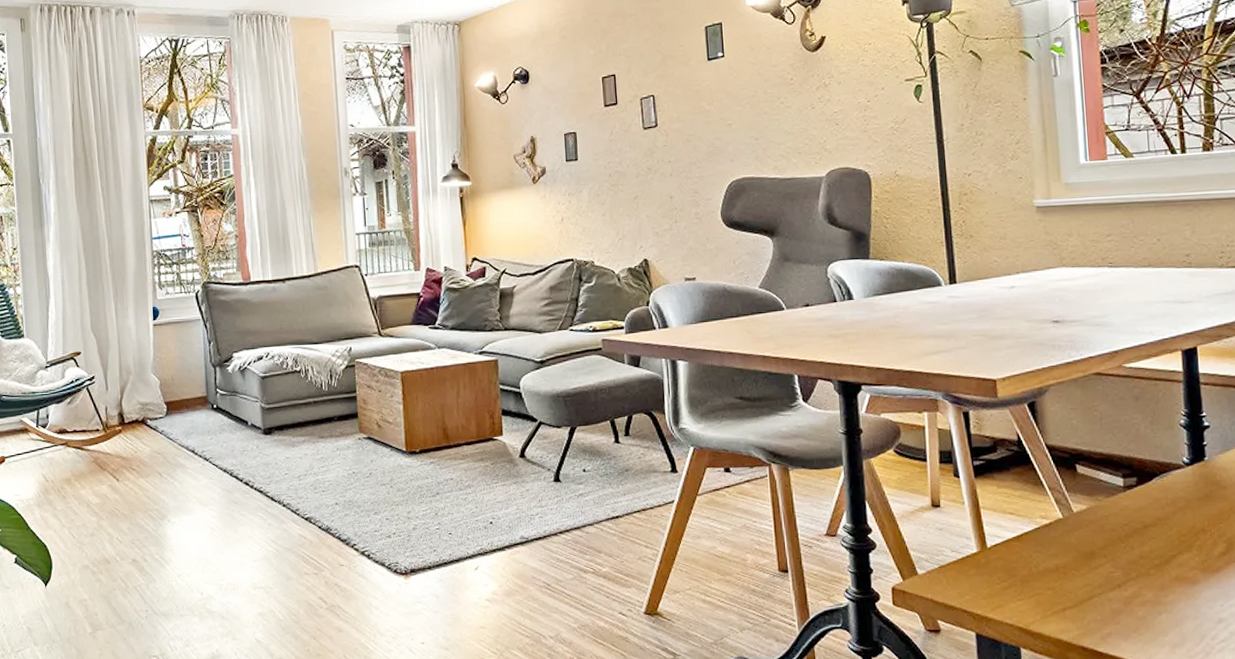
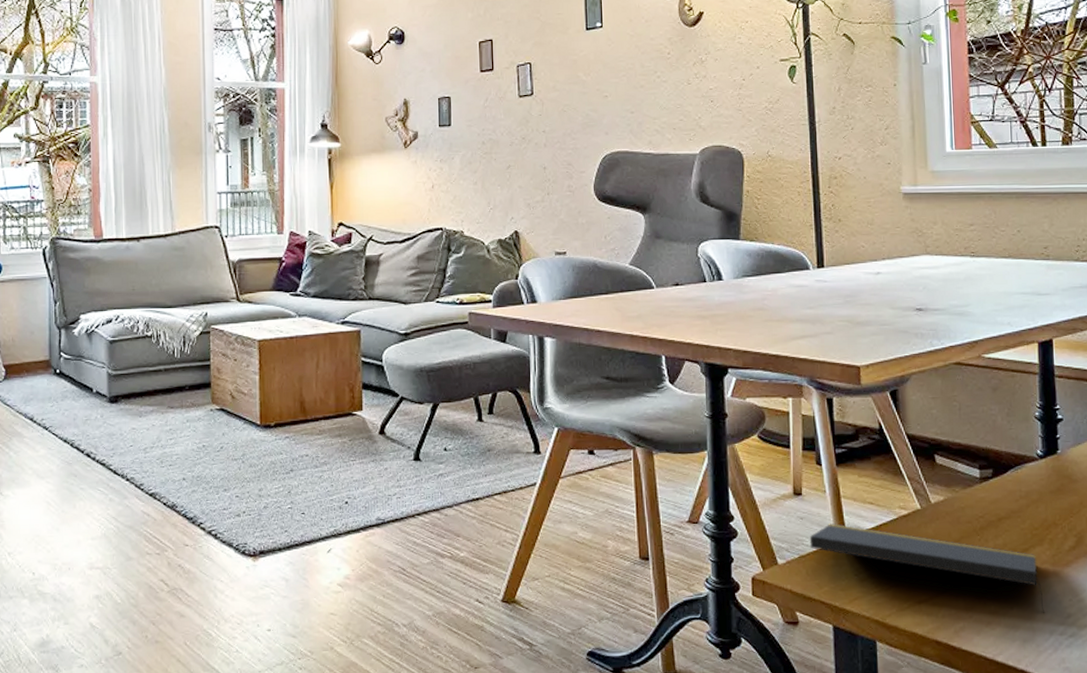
notepad: none [949,534,1194,619] -> present [809,523,1044,613]

